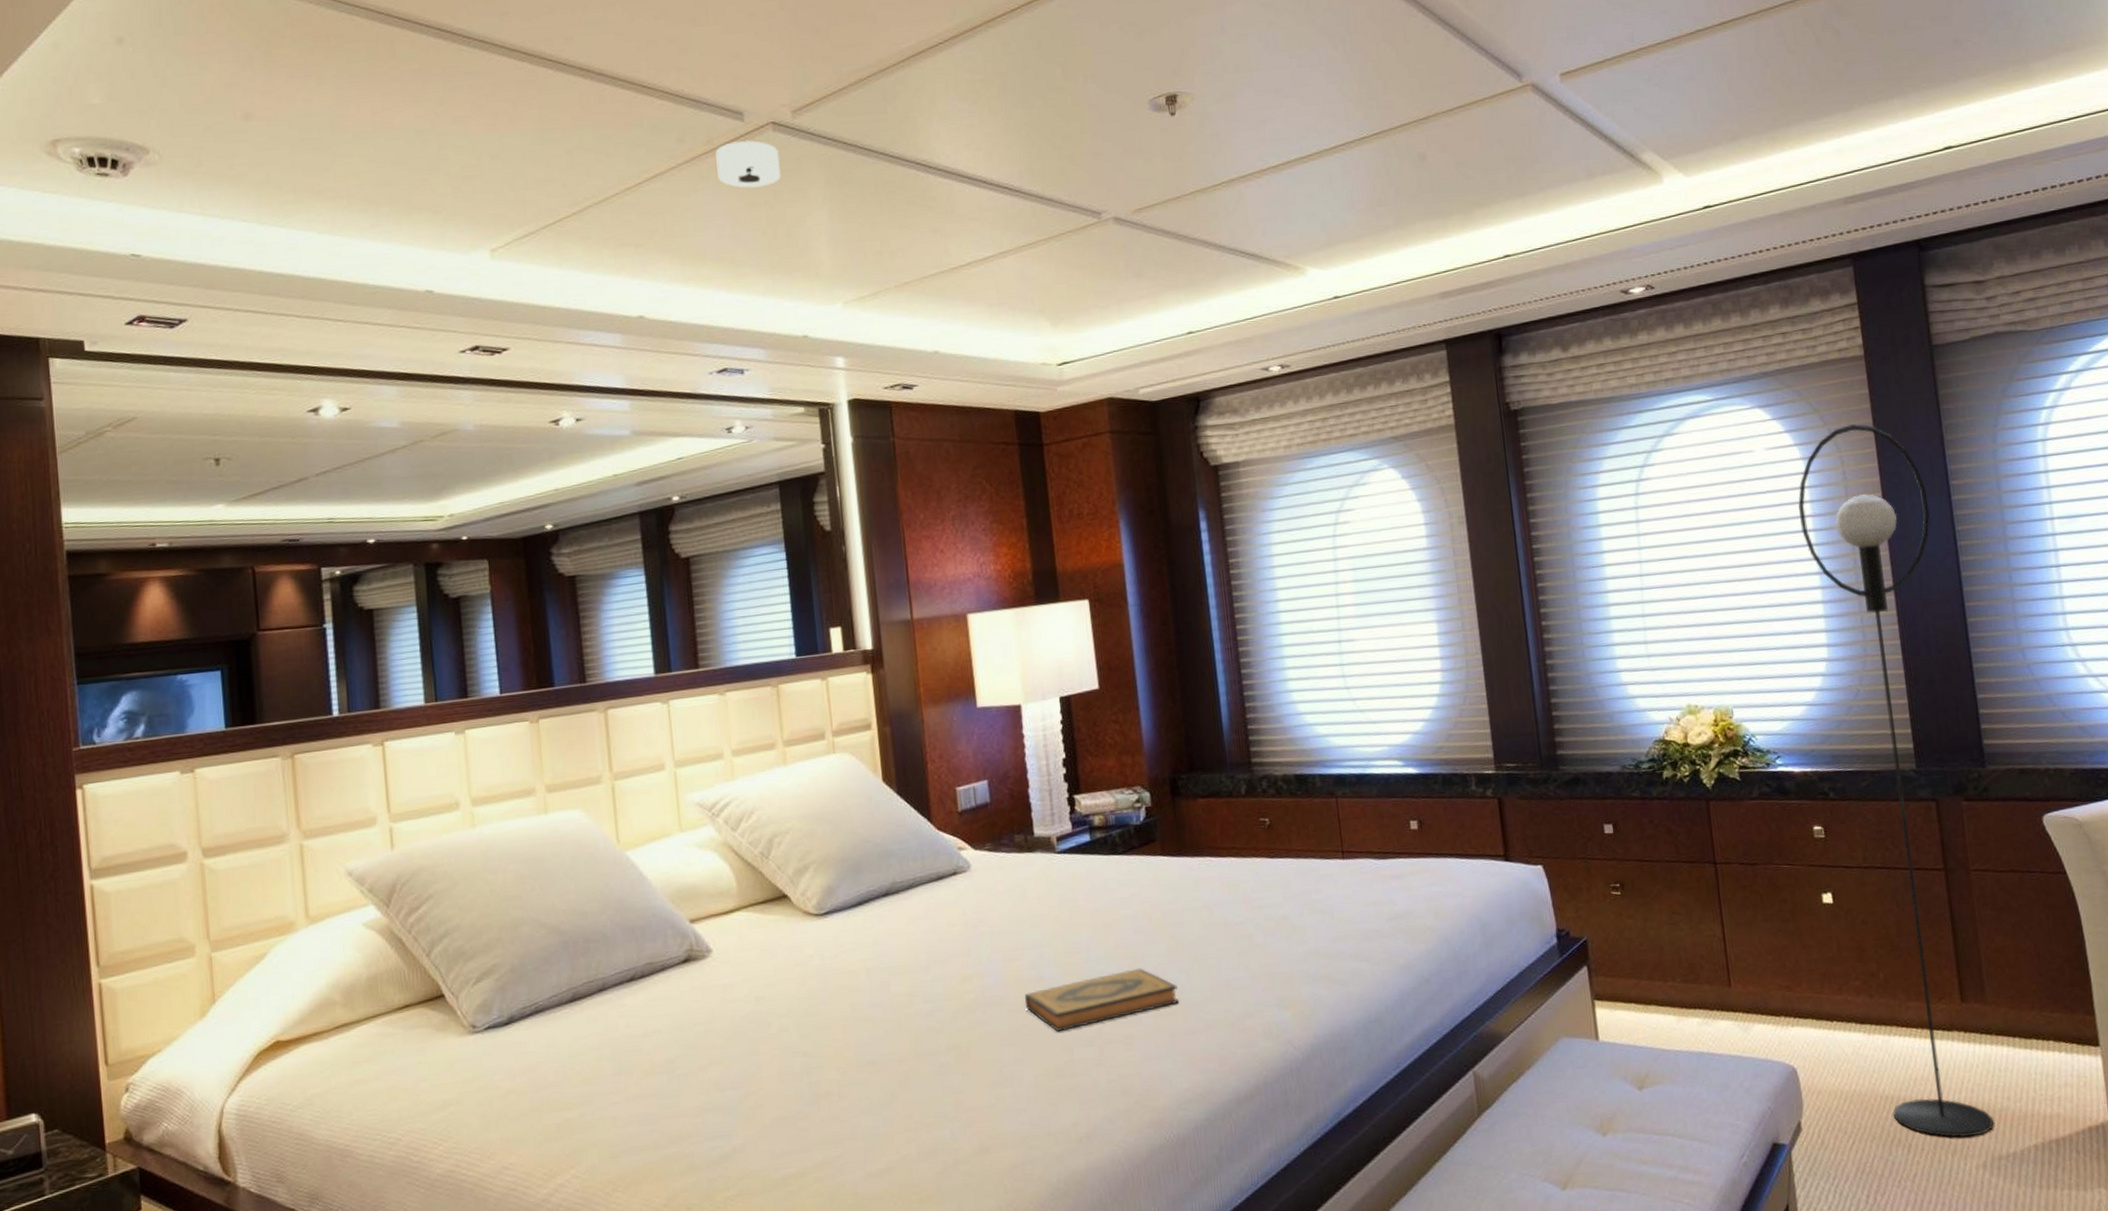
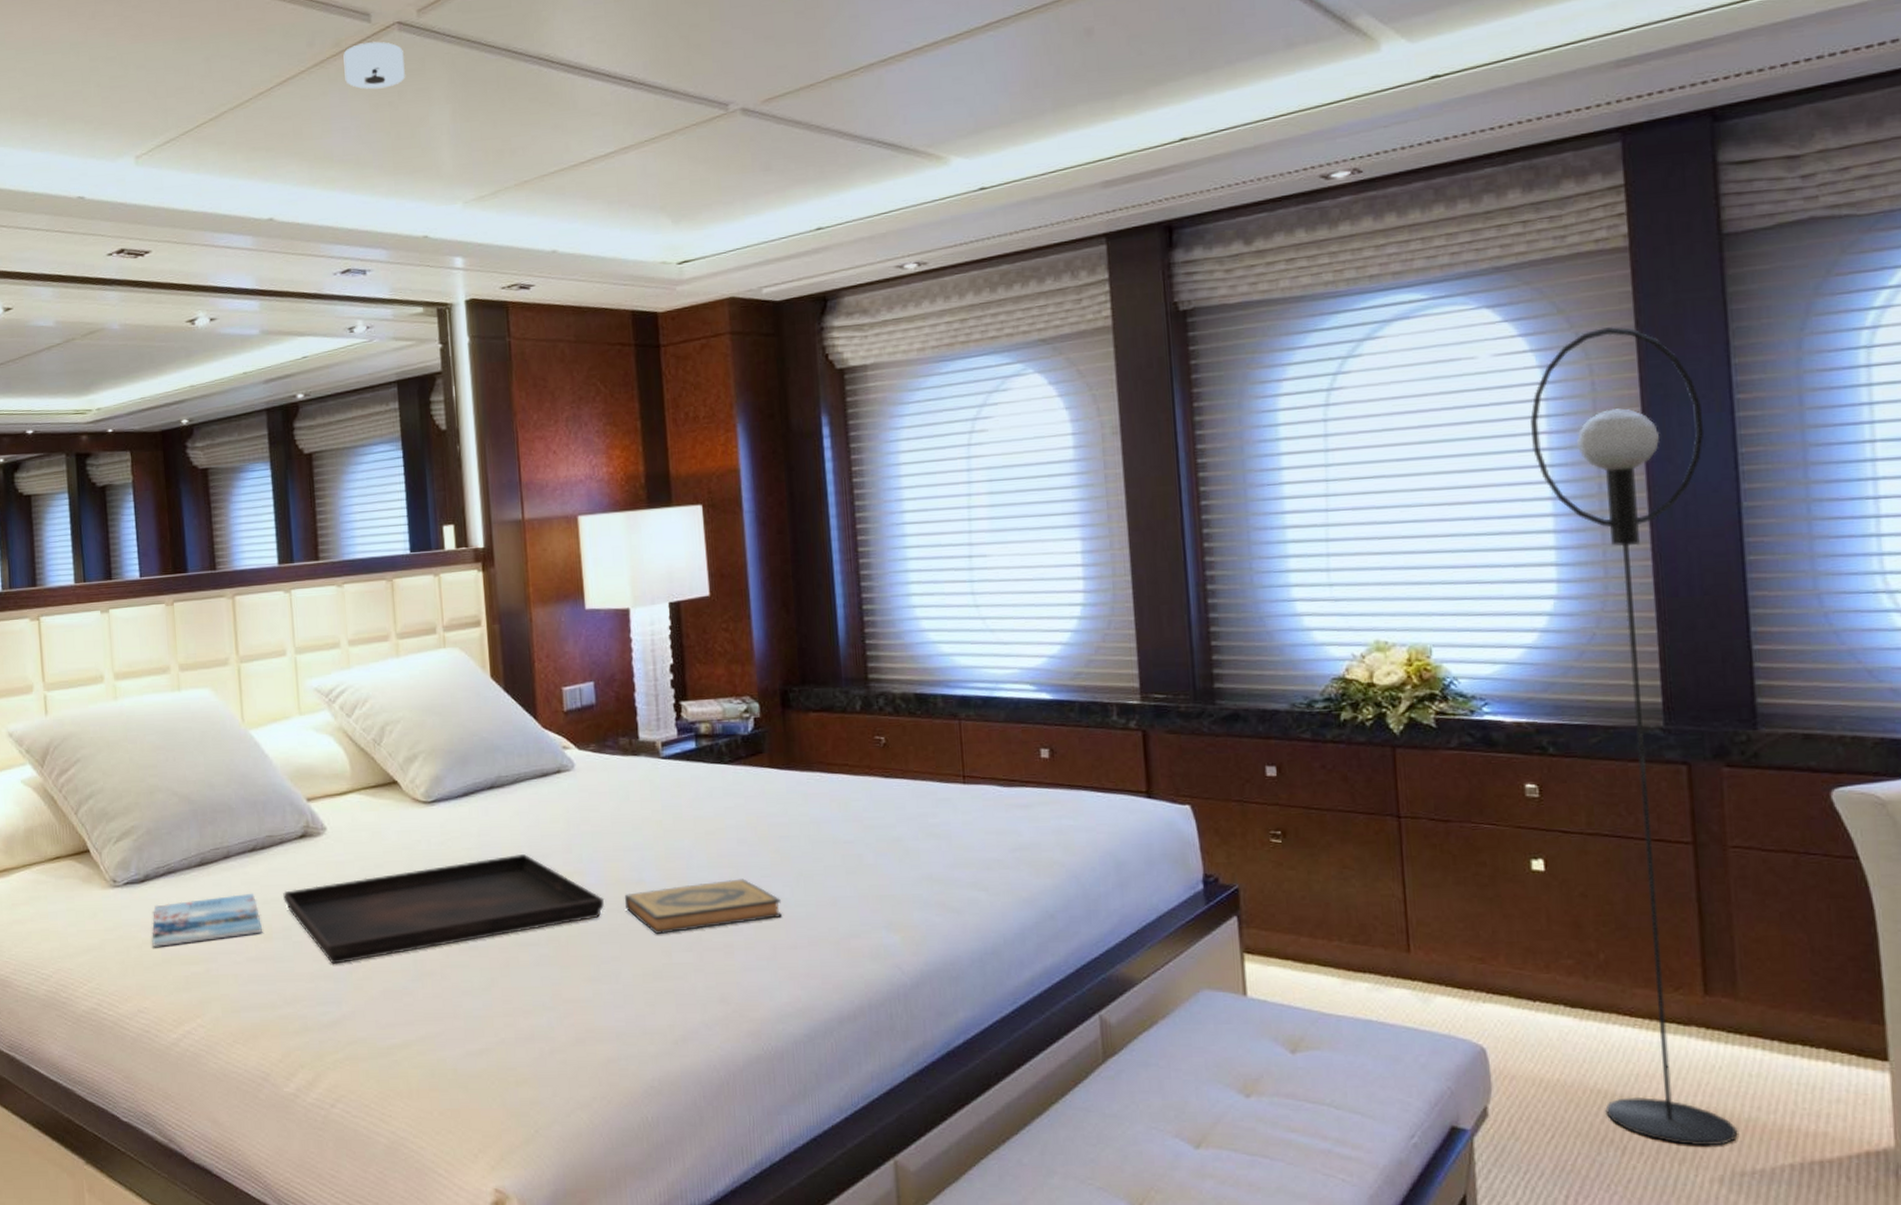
magazine: none [517,1026,643,1096] -> present [152,893,262,948]
serving tray: none [665,961,1005,1095] -> present [283,854,605,964]

